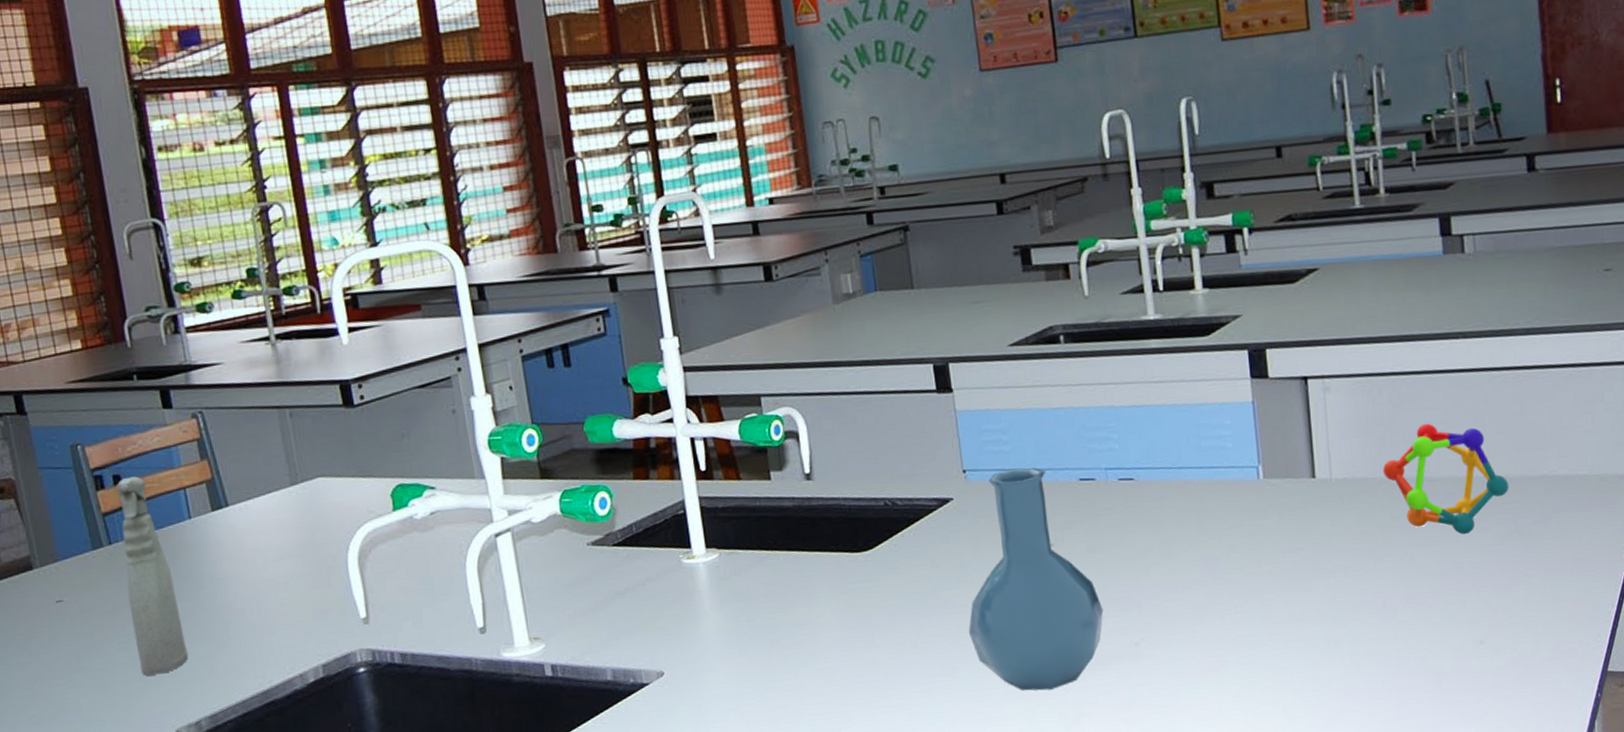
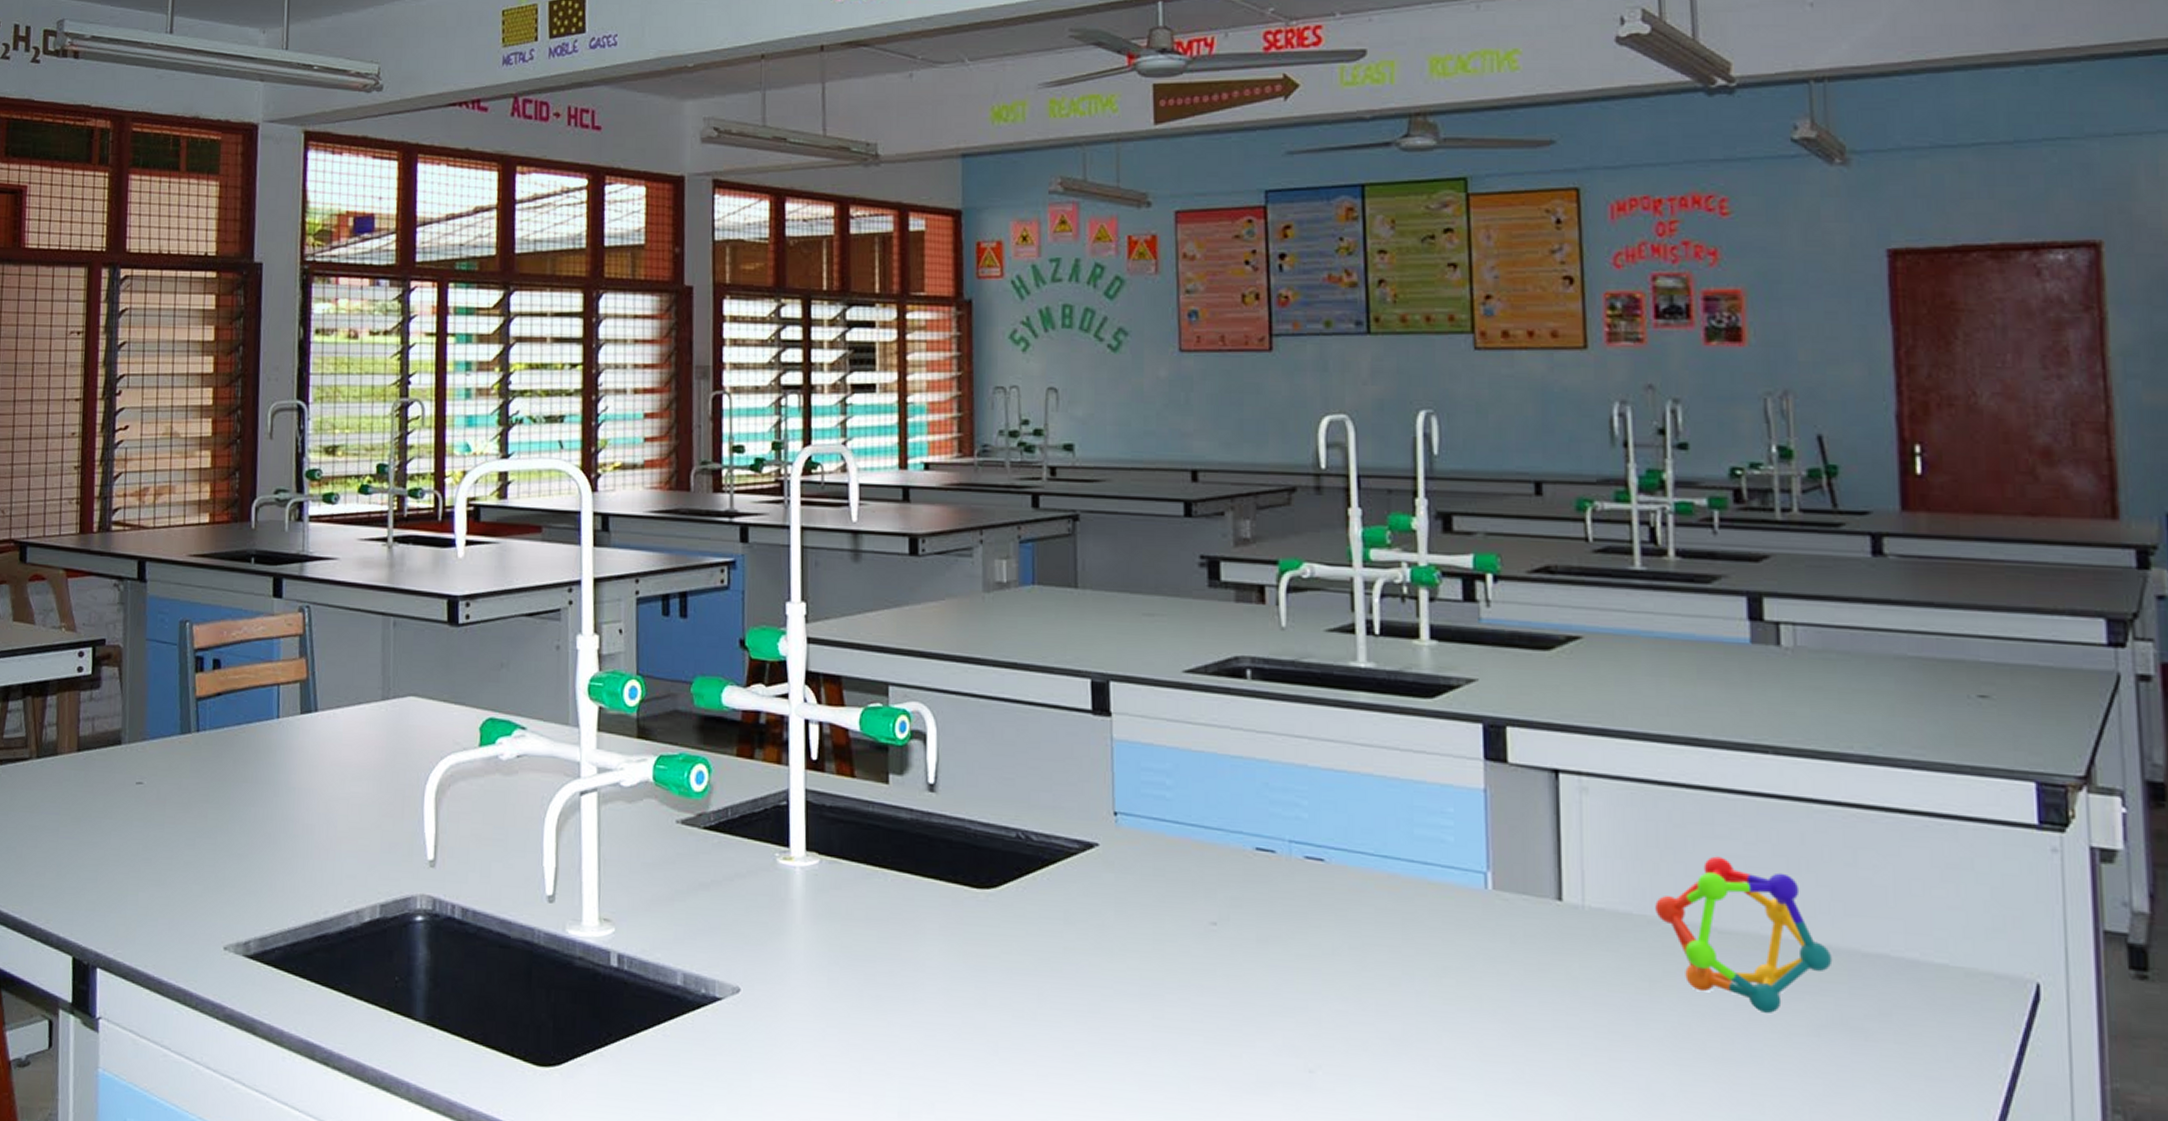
spray bottle: present [116,476,188,676] -> none [202,663,251,882]
flask: present [969,467,1104,691] -> none [1102,820,1272,1108]

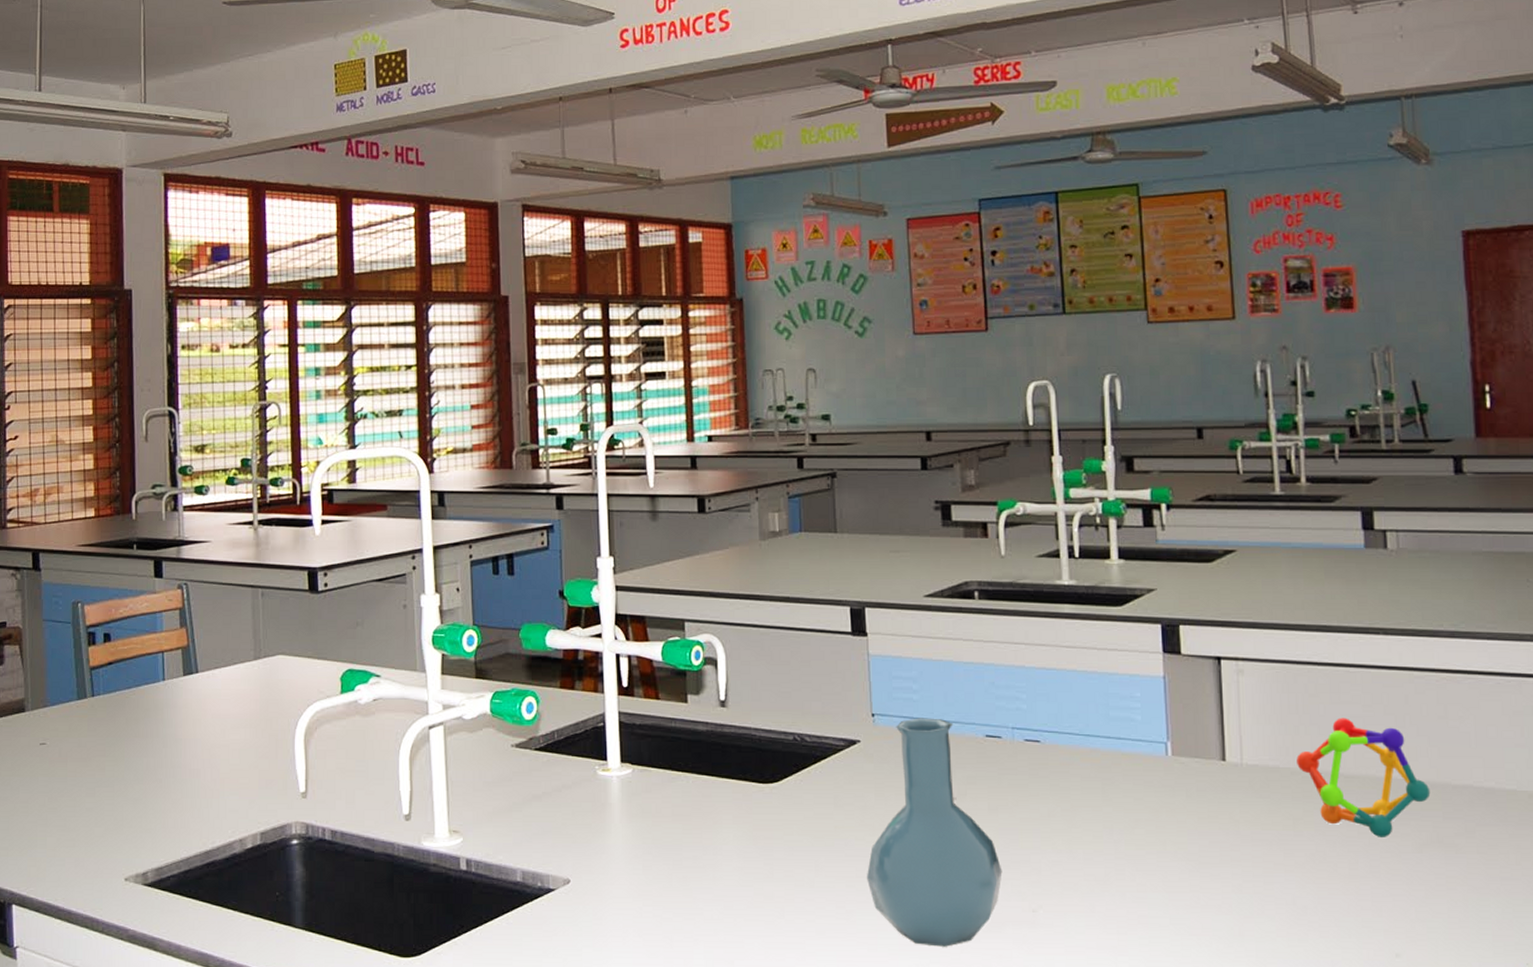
flask: none [1102,820,1272,1108] -> present [867,718,1003,947]

